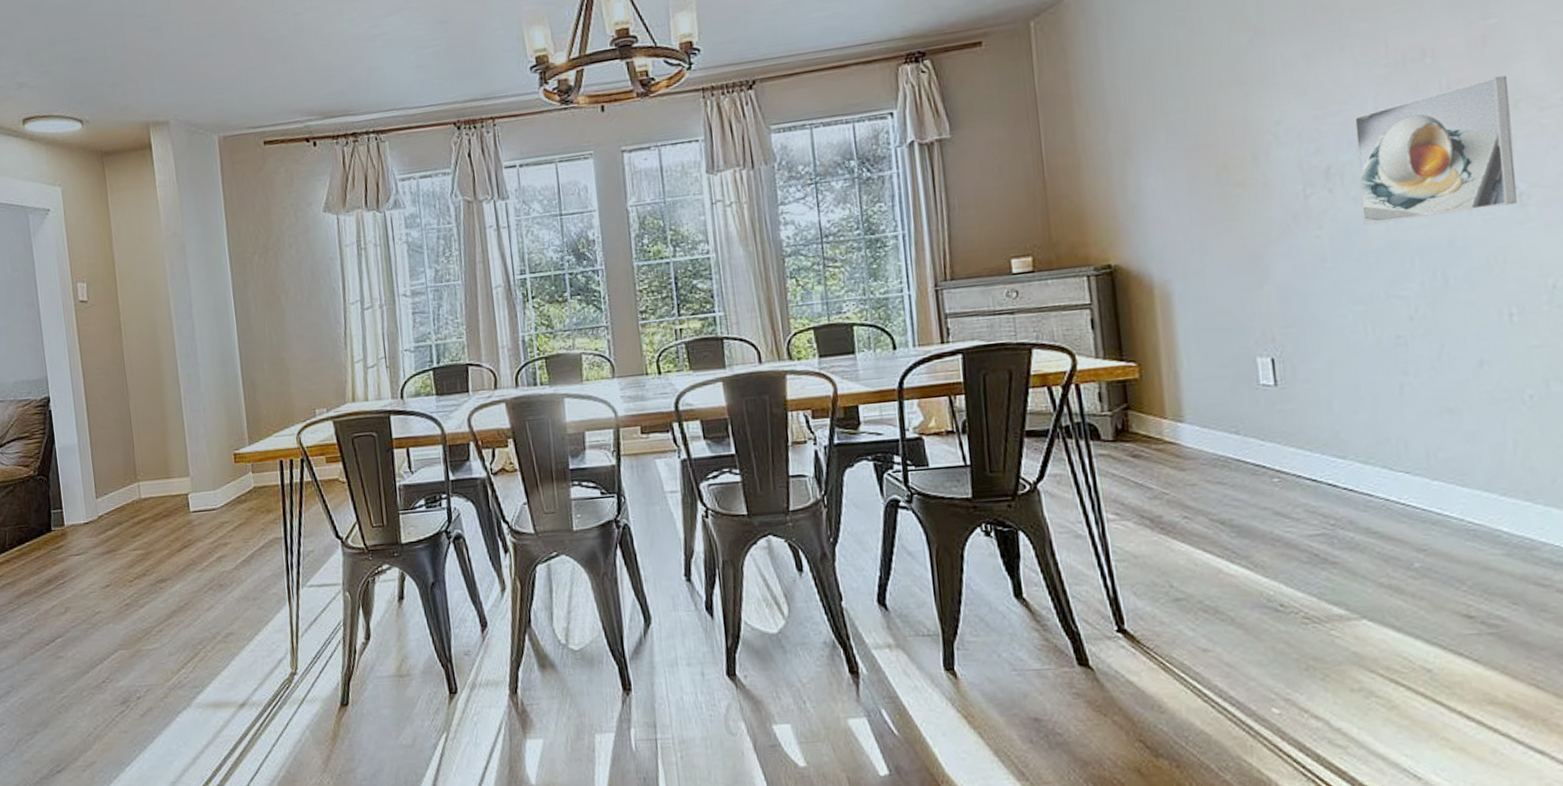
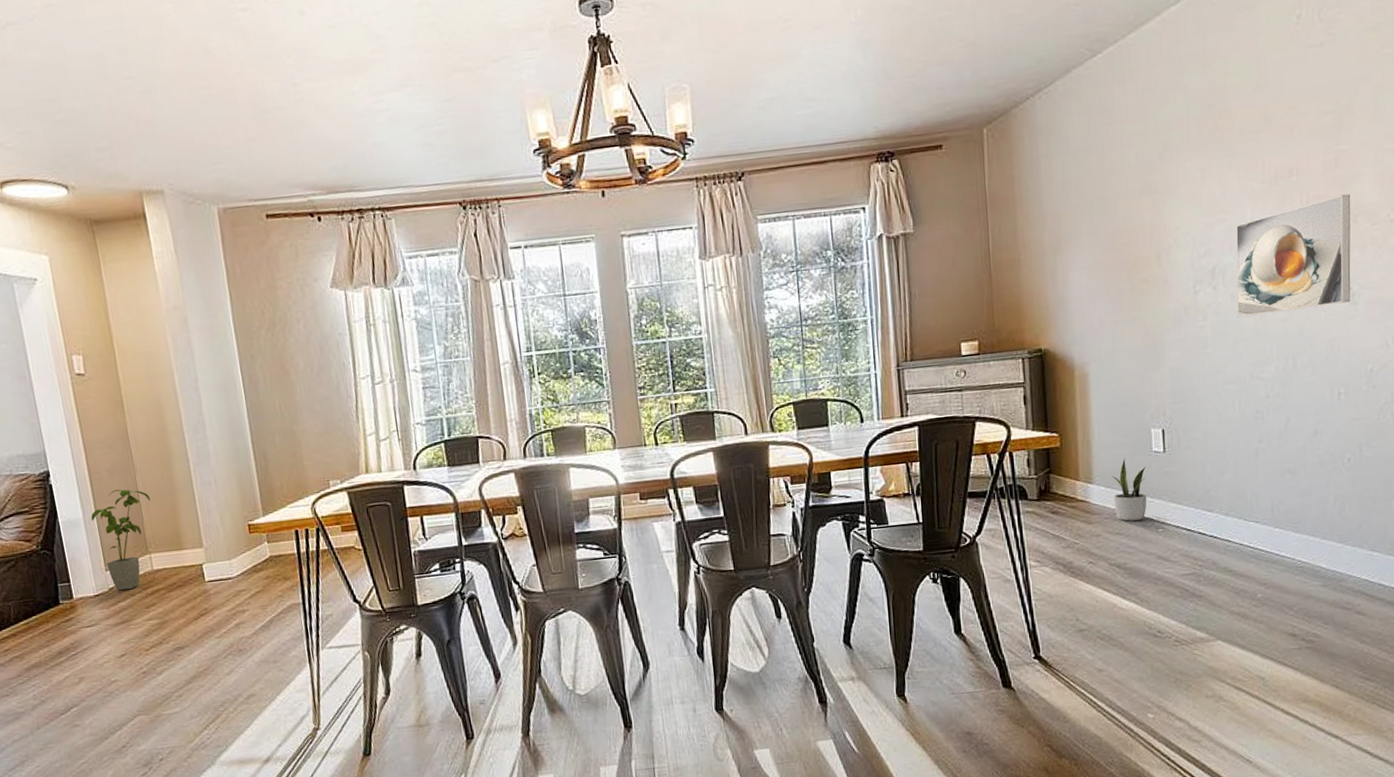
house plant: none [85,416,142,519] -> present [91,489,151,591]
potted plant: none [1207,391,1256,469] -> present [1111,457,1147,522]

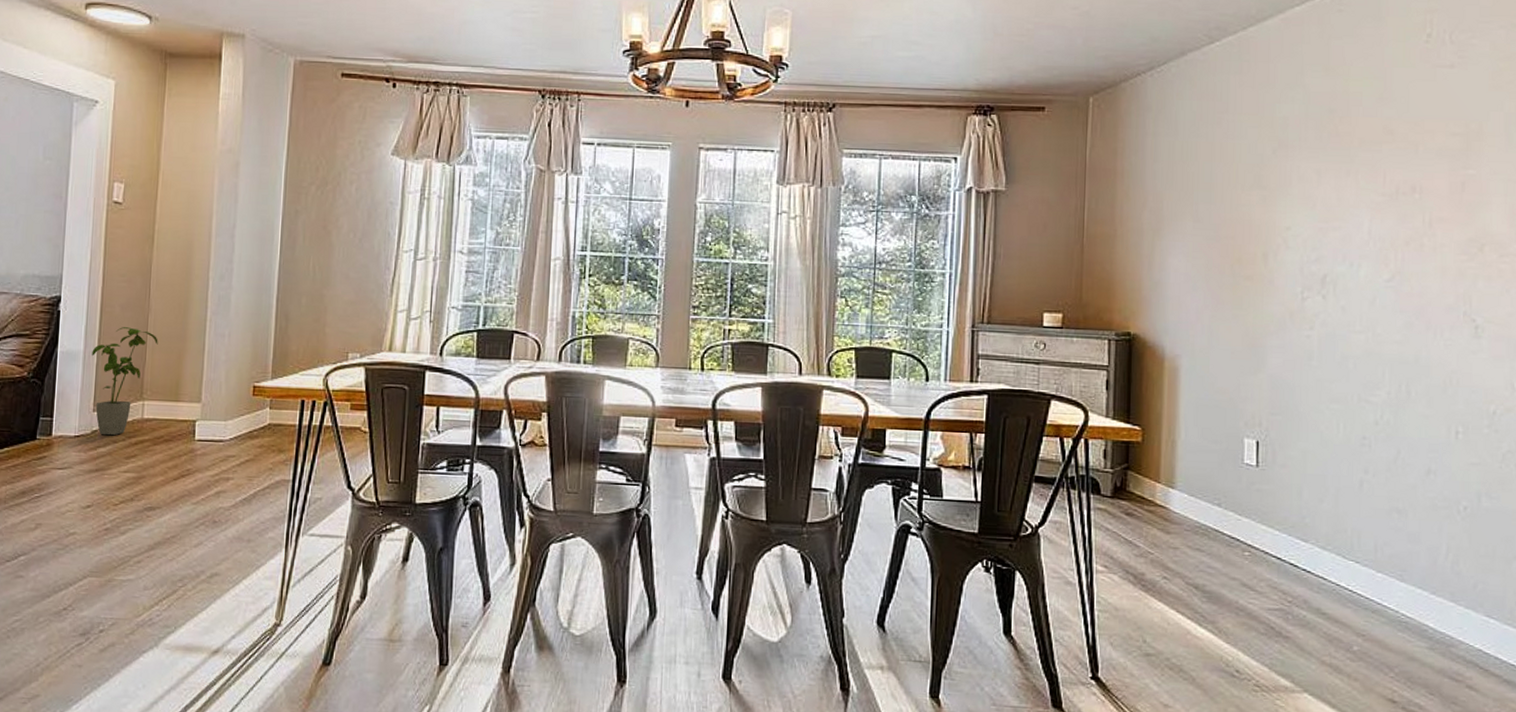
potted plant: present [1111,457,1147,522] -> none [1196,465,1235,538]
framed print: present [1236,194,1351,317] -> none [1348,220,1478,335]

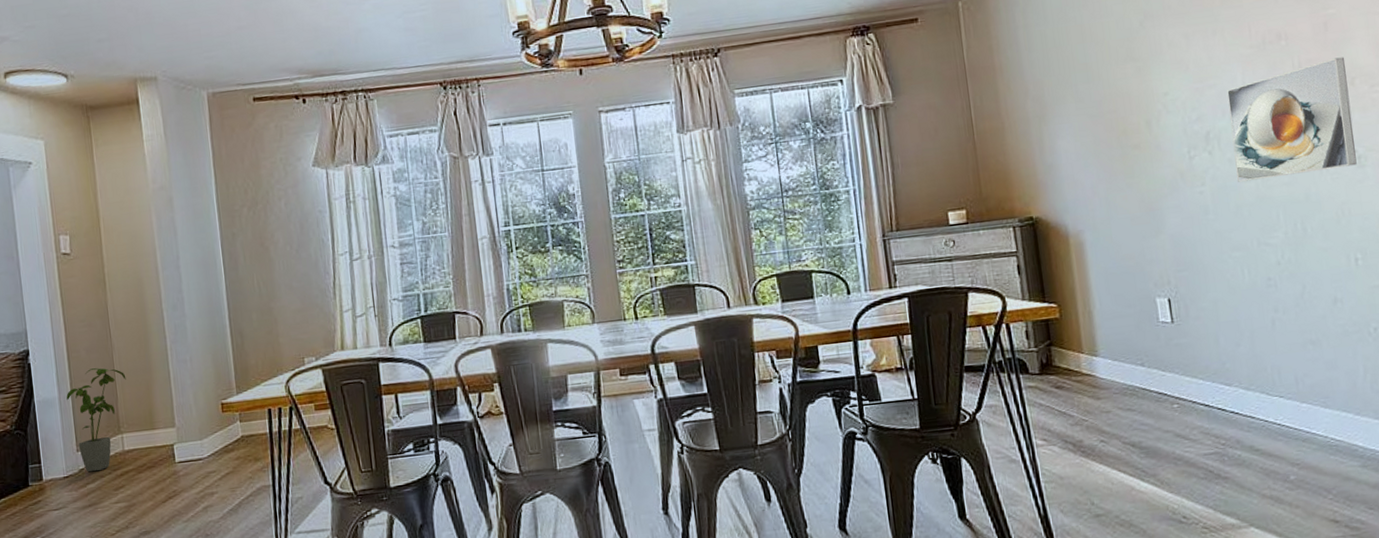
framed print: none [1348,220,1478,335] -> present [1227,57,1357,182]

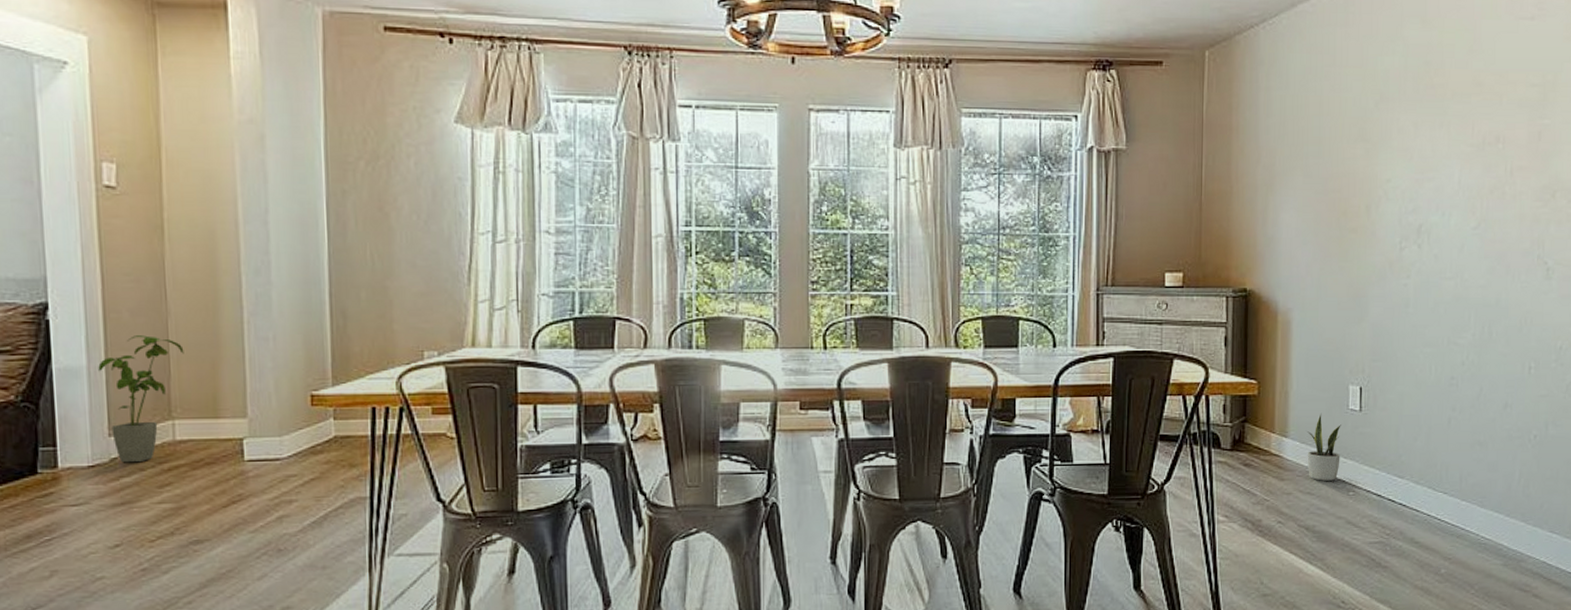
potted plant: none [1117,328,1159,397] -> present [1306,413,1341,481]
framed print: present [1227,57,1357,182] -> none [1440,168,1551,279]

